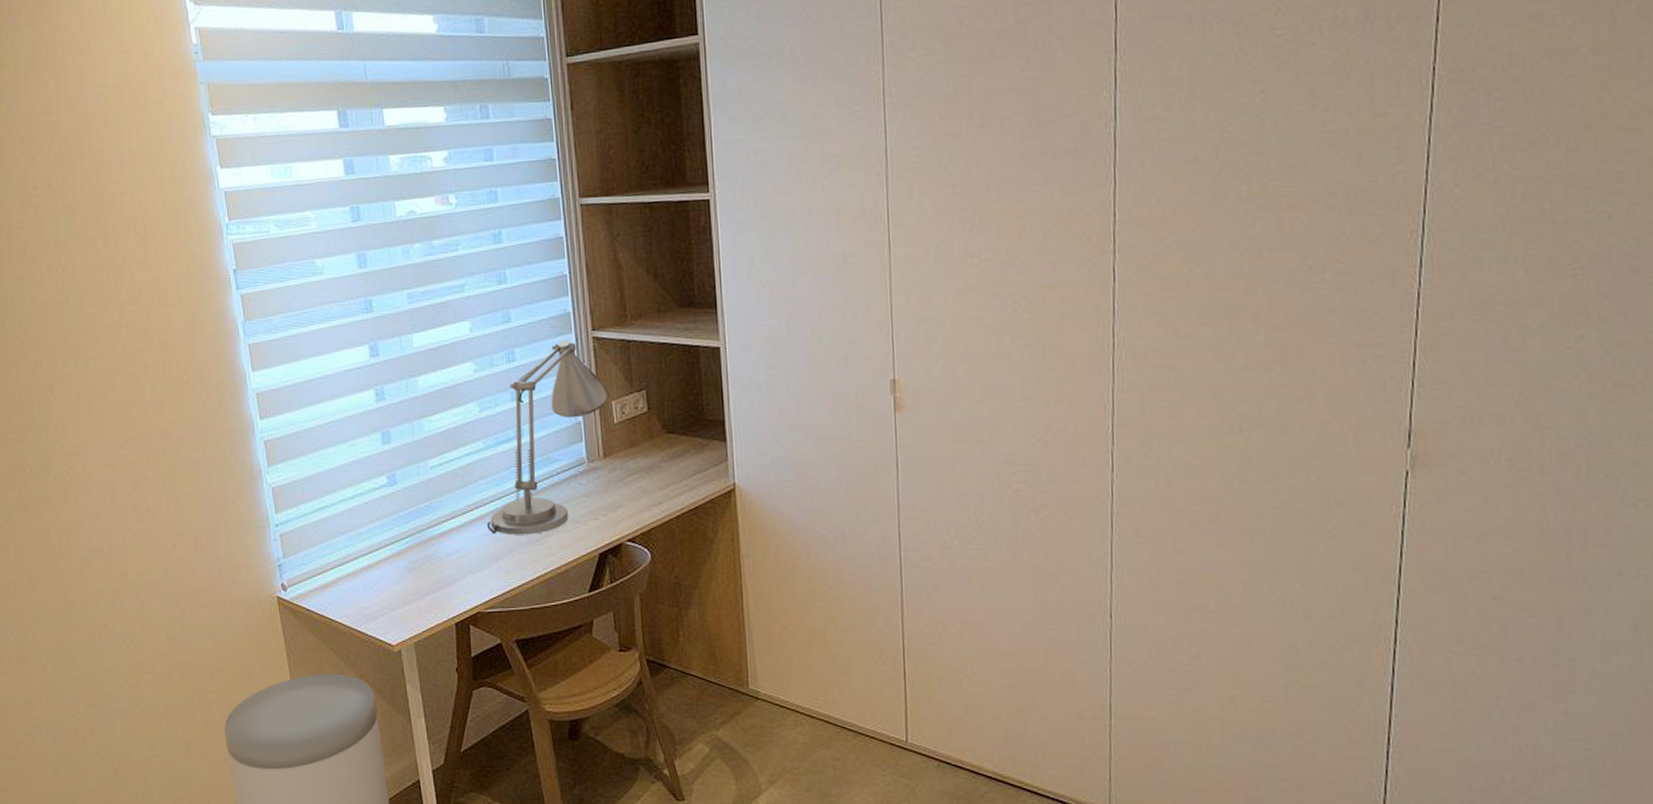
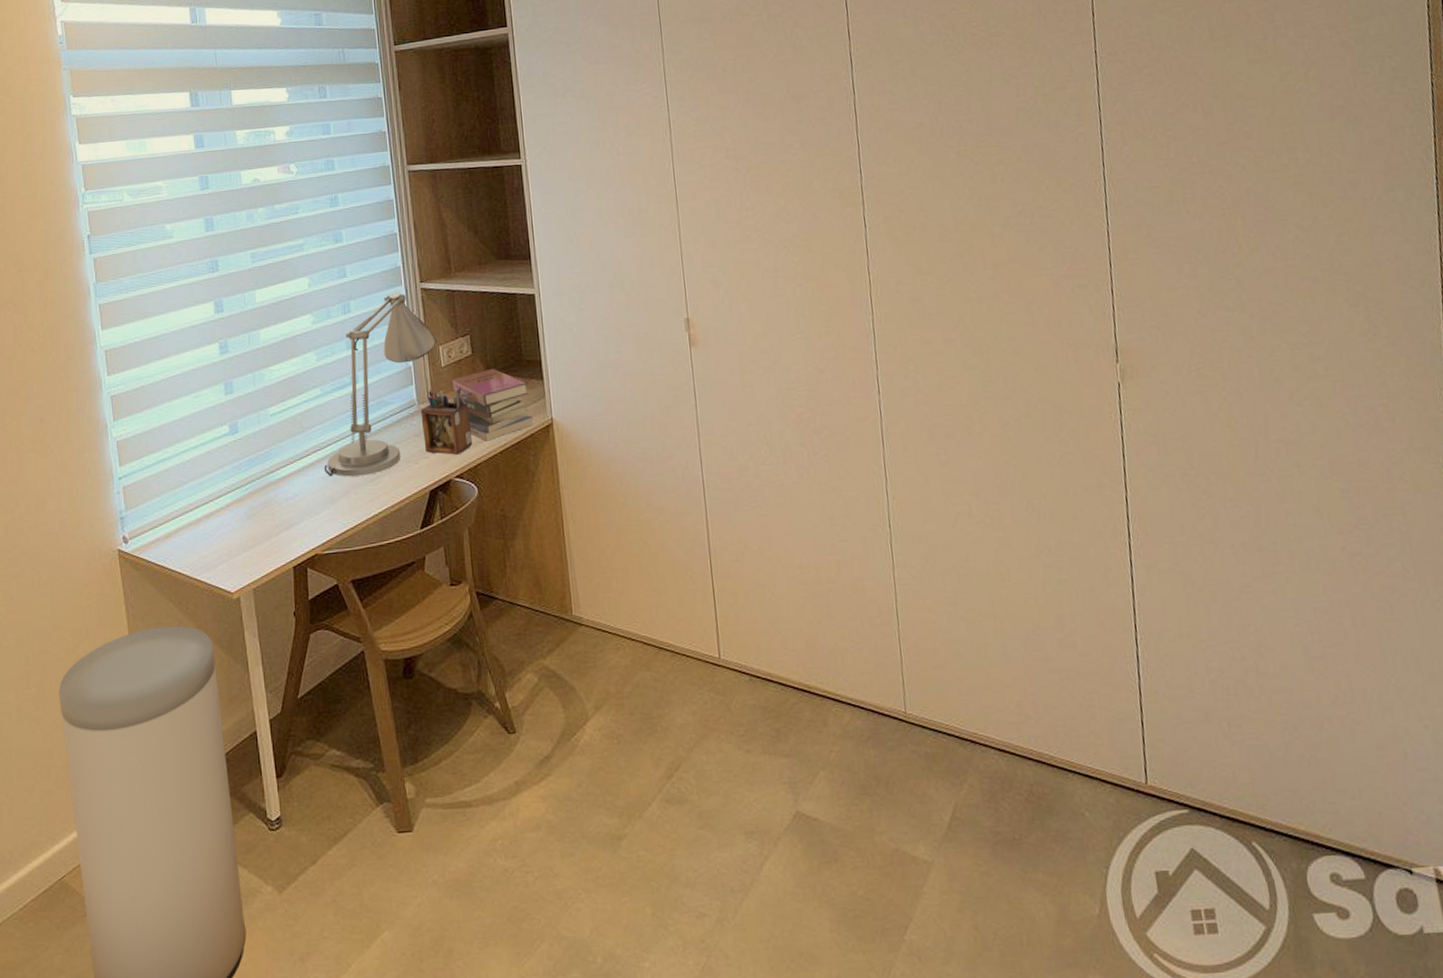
desk organizer: none [590,445,647,518] -> present [420,387,473,455]
books: none [625,427,714,505] -> present [452,368,533,441]

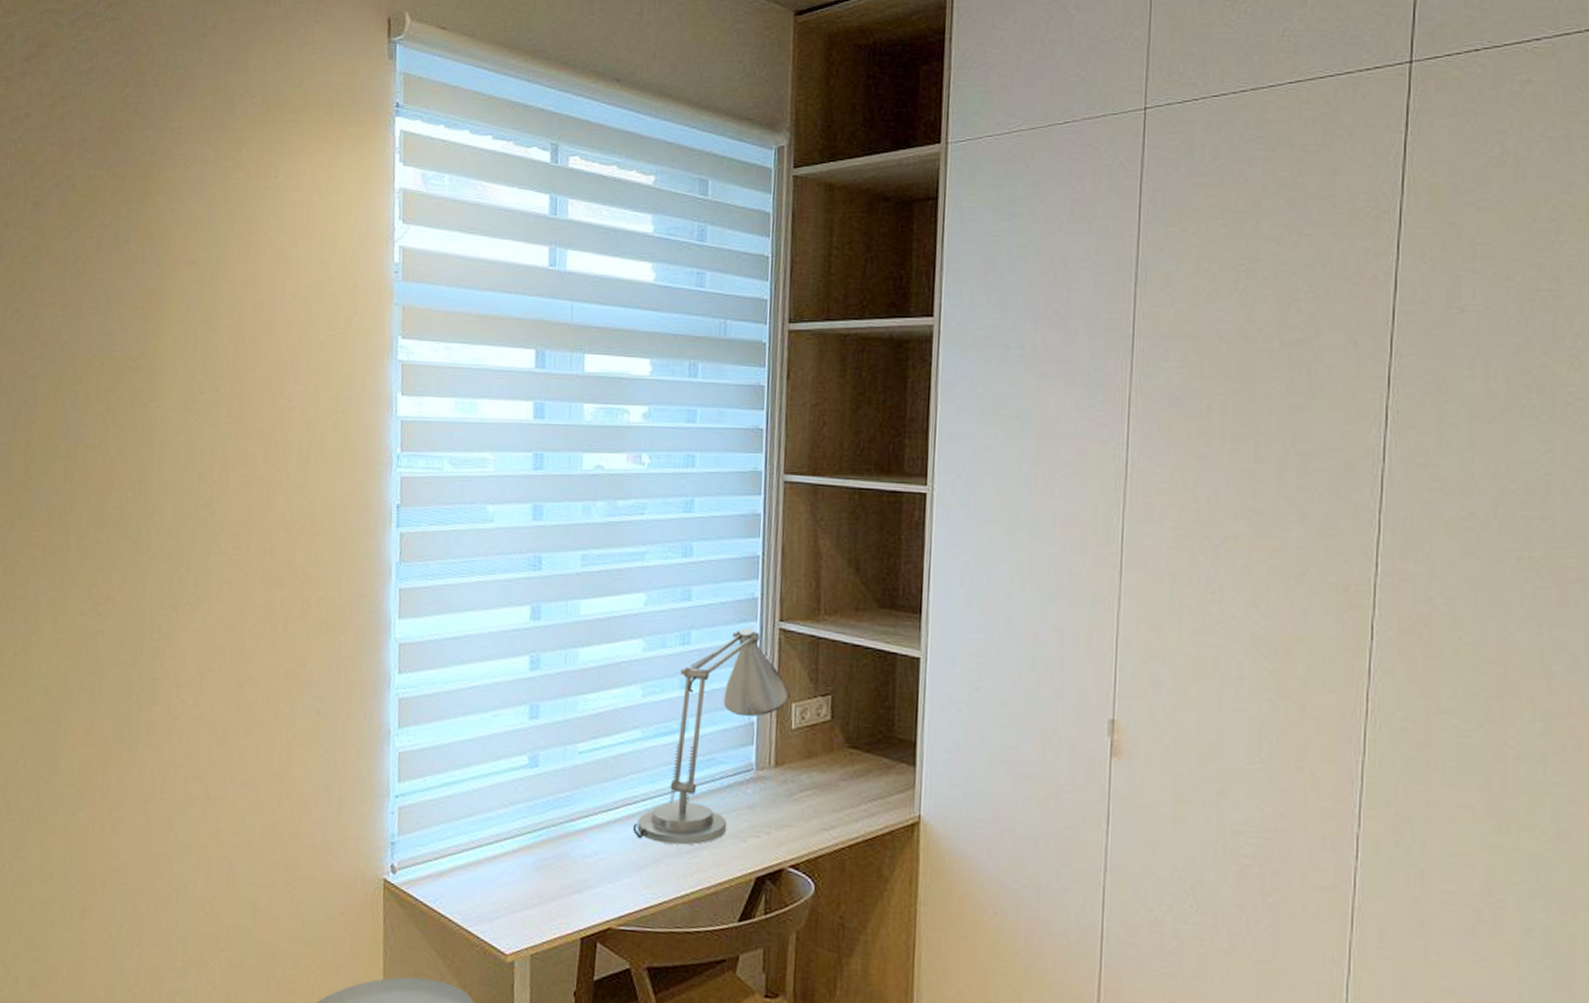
desk organizer: present [420,387,473,455] -> none [757,754,818,840]
books: present [452,368,533,441] -> none [799,741,896,830]

